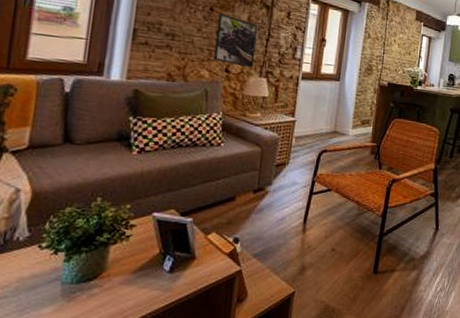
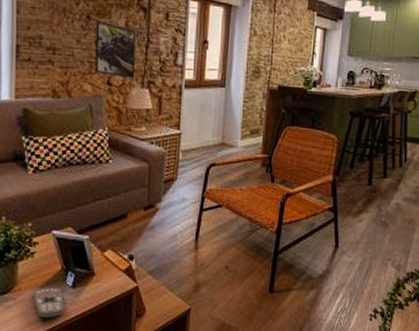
remote control: none [123,272,159,307] -> present [32,287,65,319]

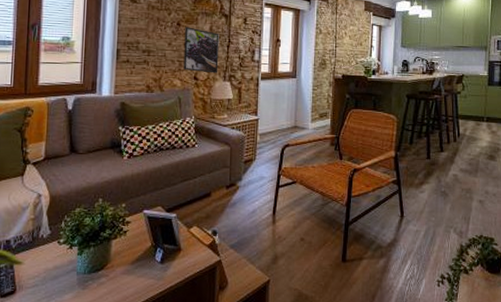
remote control: present [32,287,65,319] -> none [124,263,153,294]

